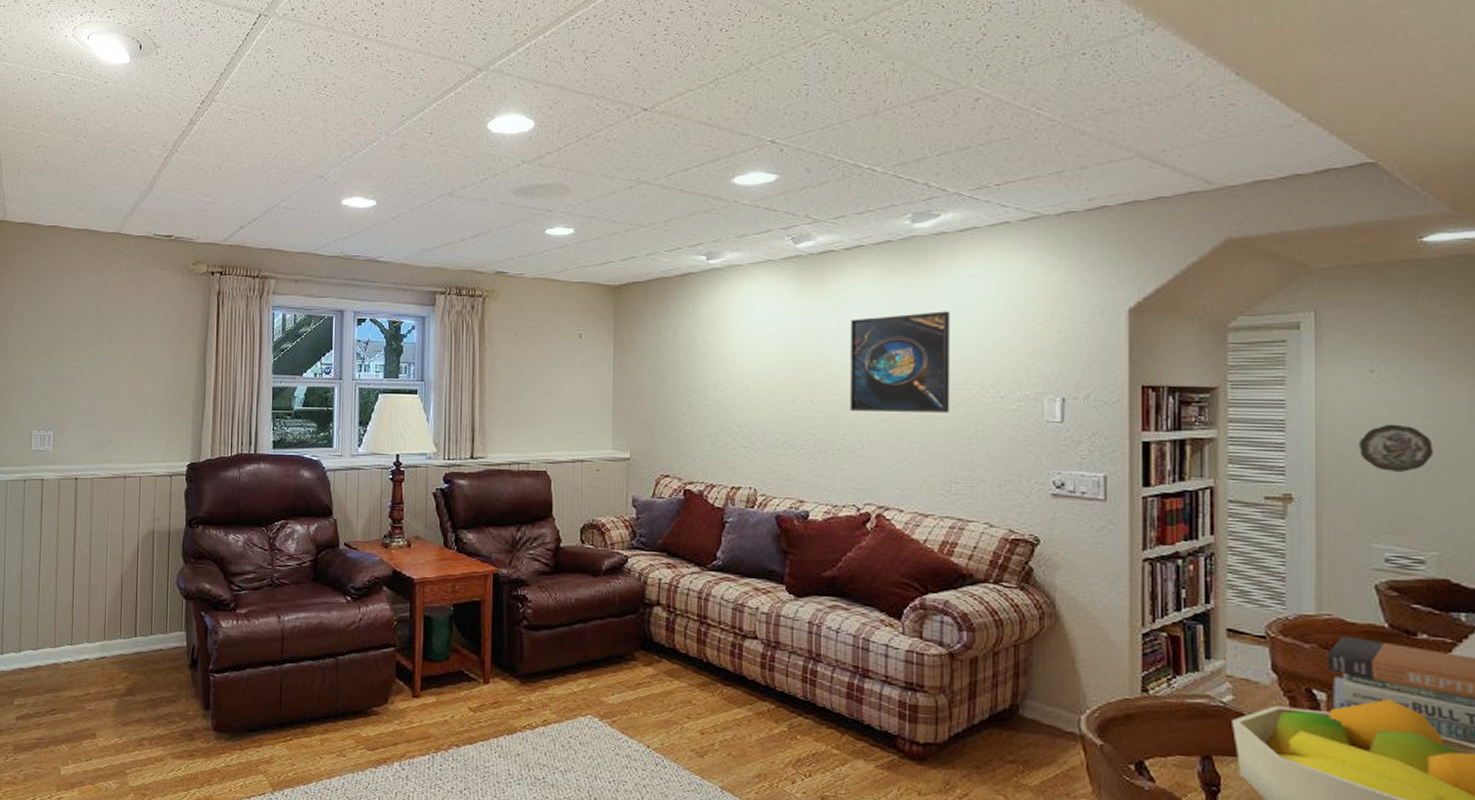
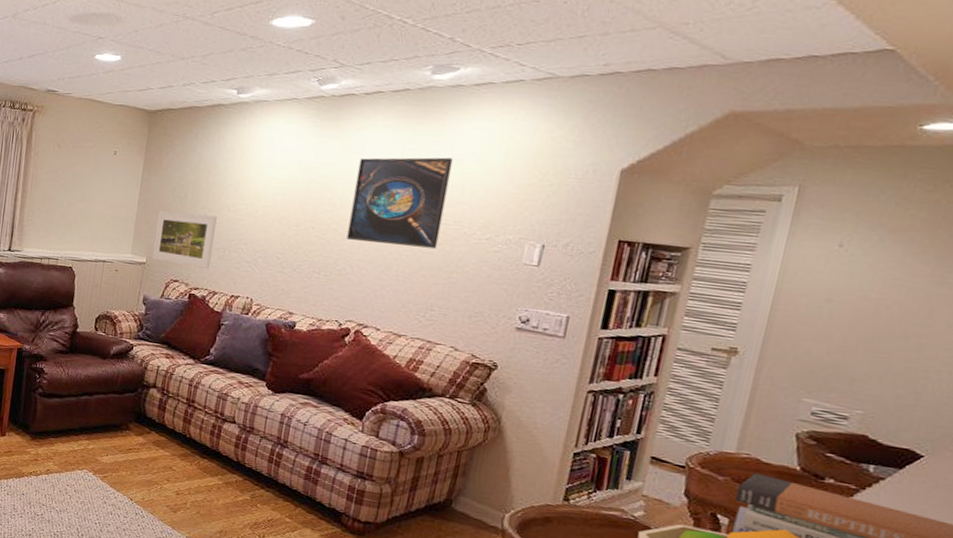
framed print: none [636,396,703,458] -> present [151,211,217,269]
decorative plate: present [1359,424,1433,472] -> none [811,294,883,339]

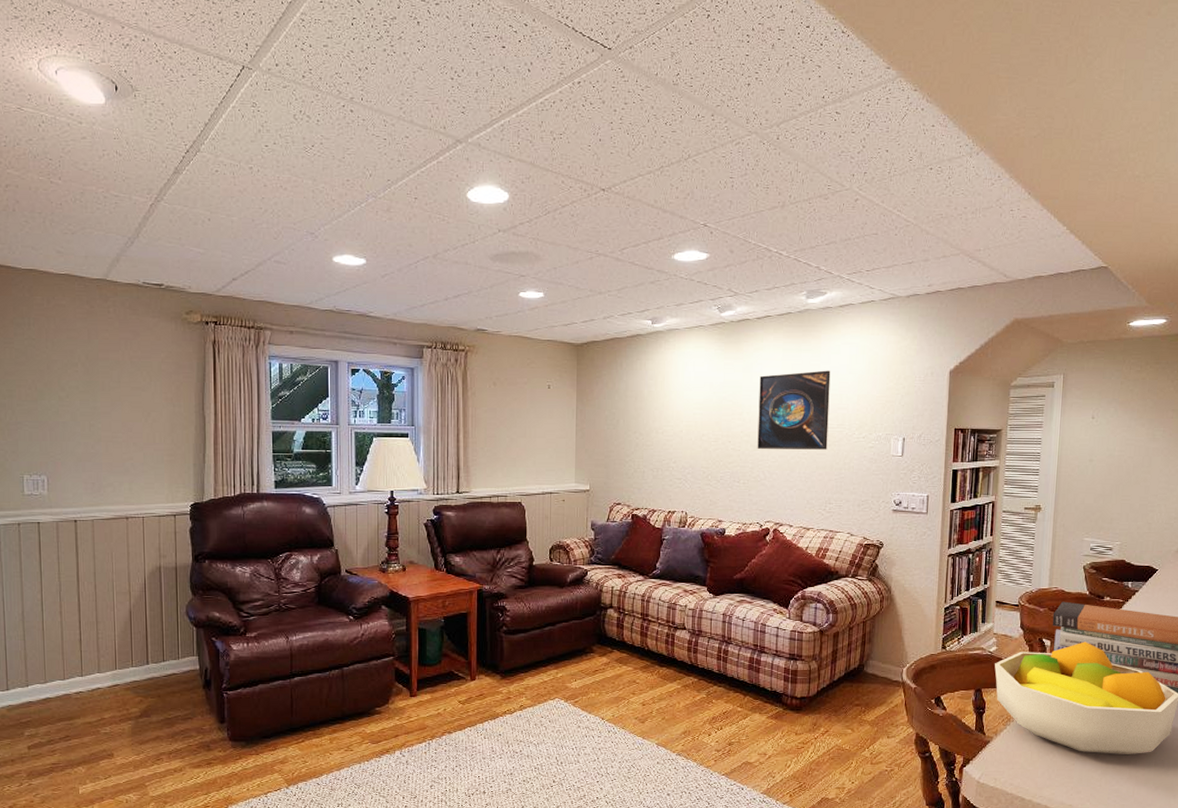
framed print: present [151,211,217,269] -> none [594,438,647,489]

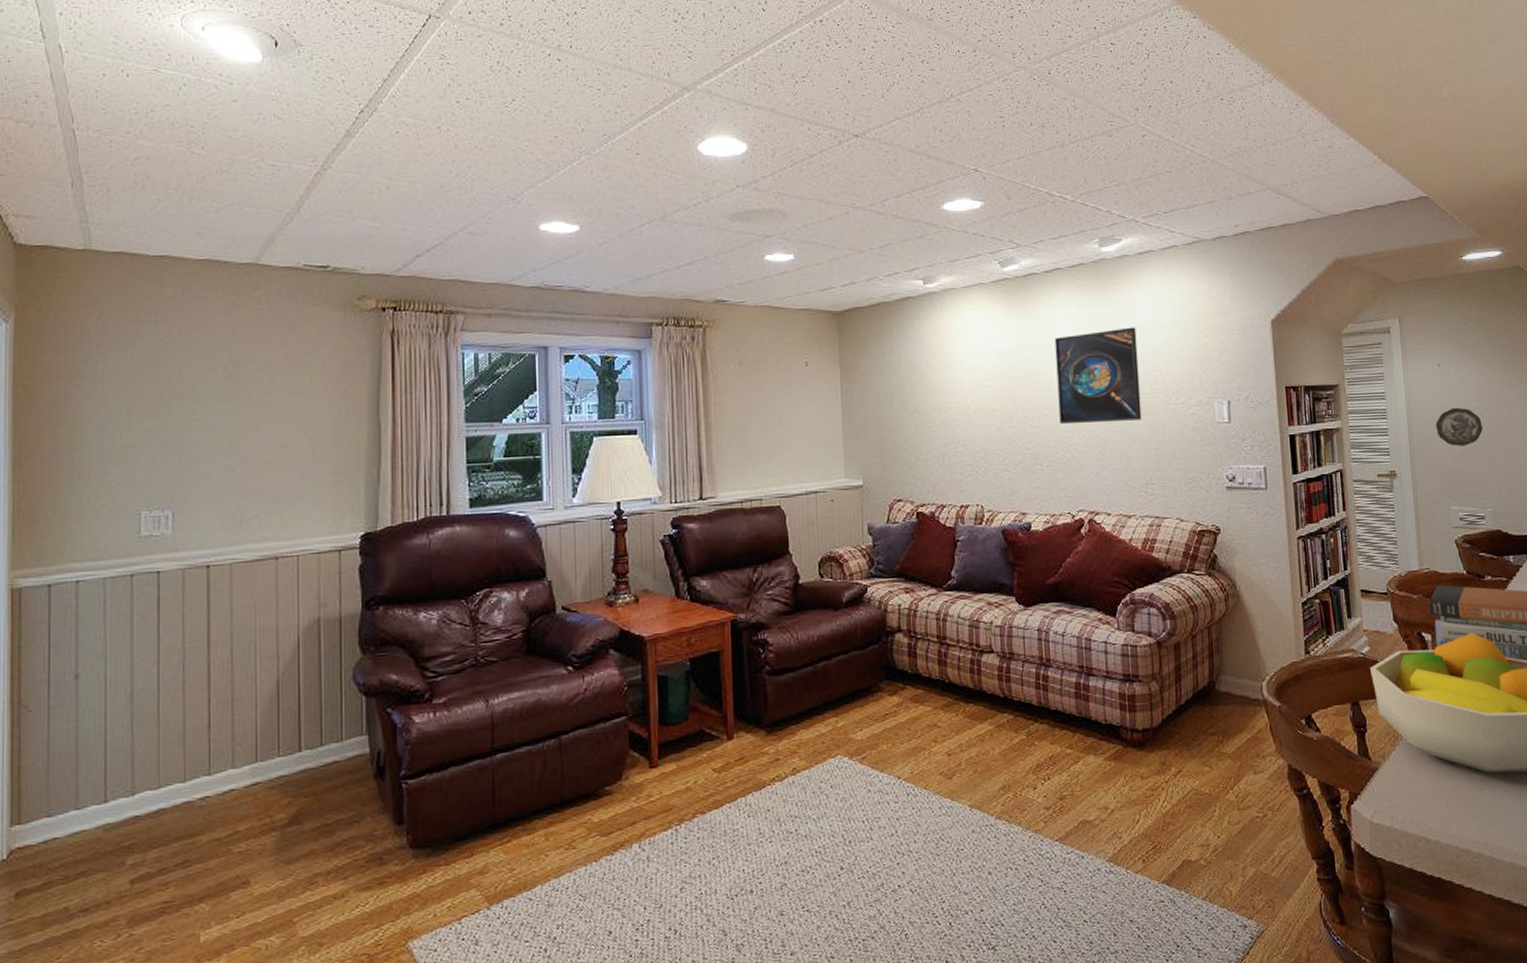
decorative plate: none [1082,455,1123,488] -> present [1436,407,1483,446]

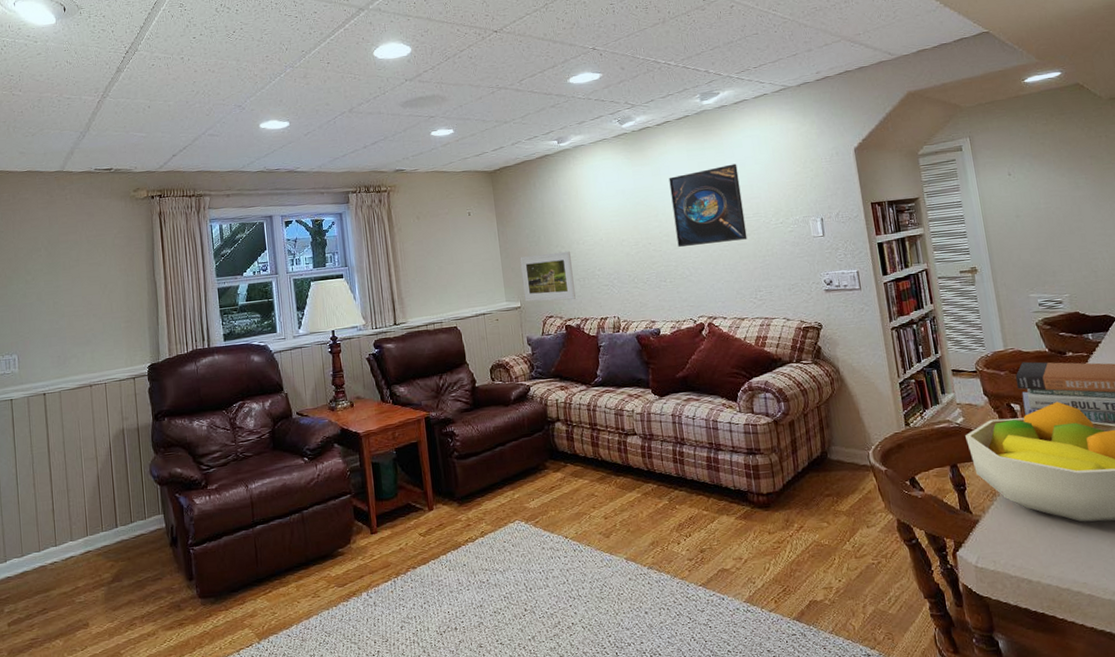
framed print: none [866,419,932,481] -> present [519,251,576,302]
decorative plate: present [1436,407,1483,446] -> none [1010,209,1055,243]

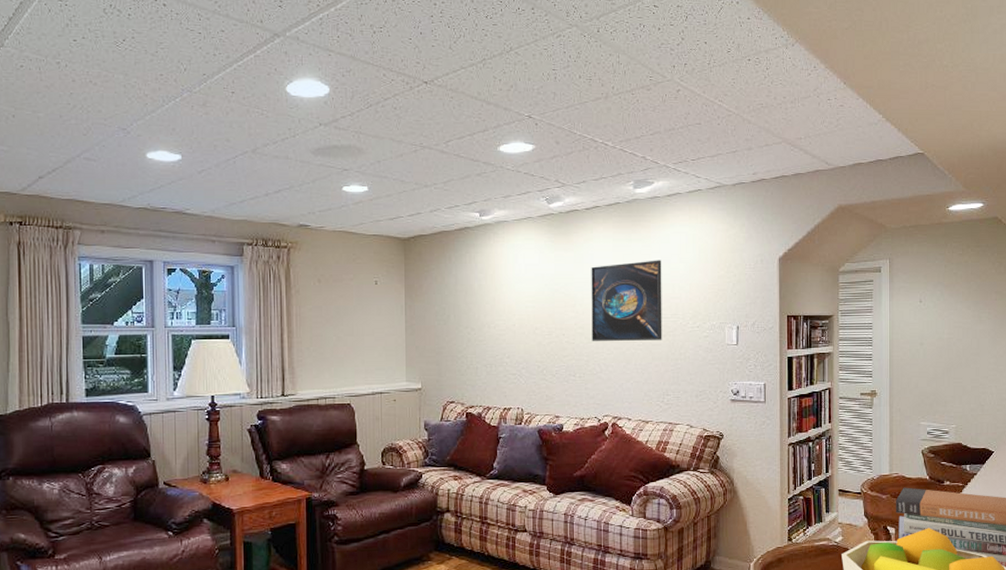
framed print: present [519,251,576,302] -> none [425,334,480,386]

